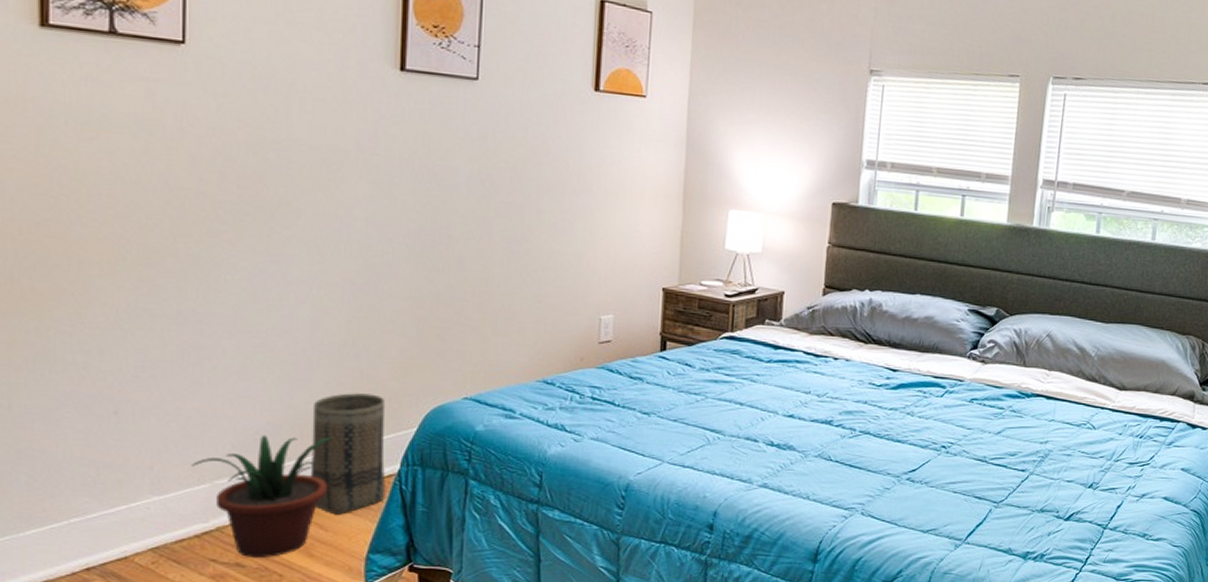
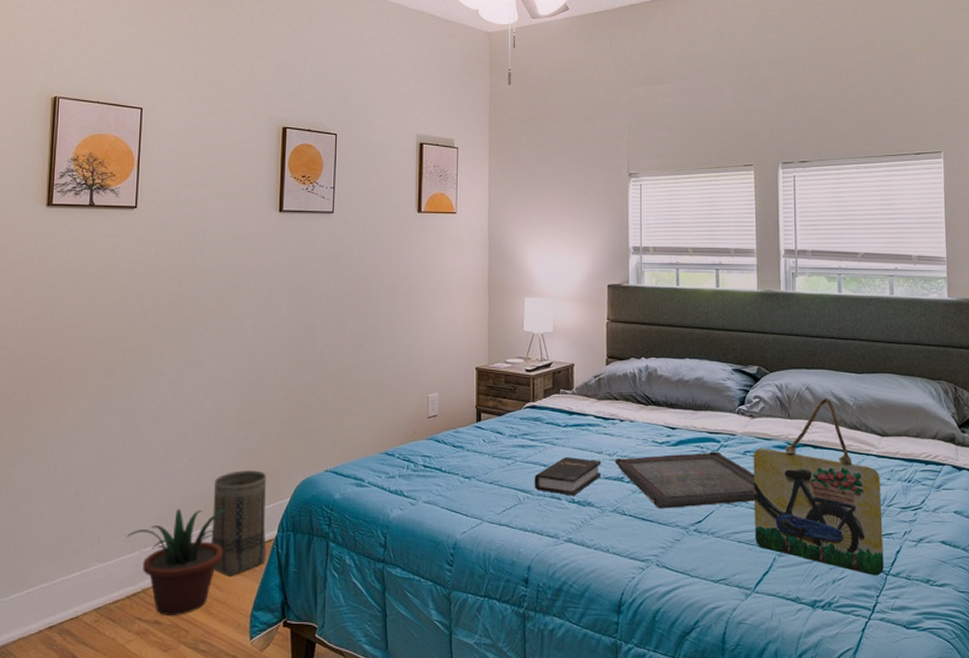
hardback book: none [726,396,809,438] -> present [534,457,602,496]
serving tray: none [823,397,979,456] -> present [614,451,755,508]
home sign: none [972,346,1112,529] -> present [753,398,884,576]

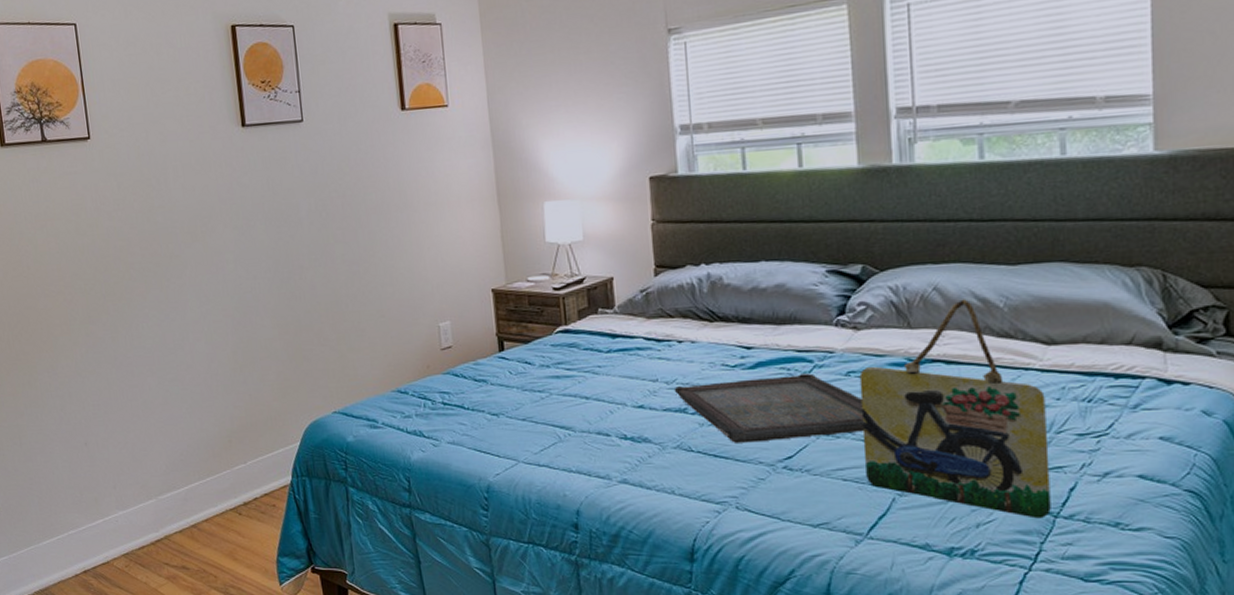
potted plant: present [126,508,227,617] -> none [140,454,240,562]
basket: present [210,470,267,576] -> none [218,414,284,523]
hardback book: present [534,457,602,496] -> none [574,387,659,432]

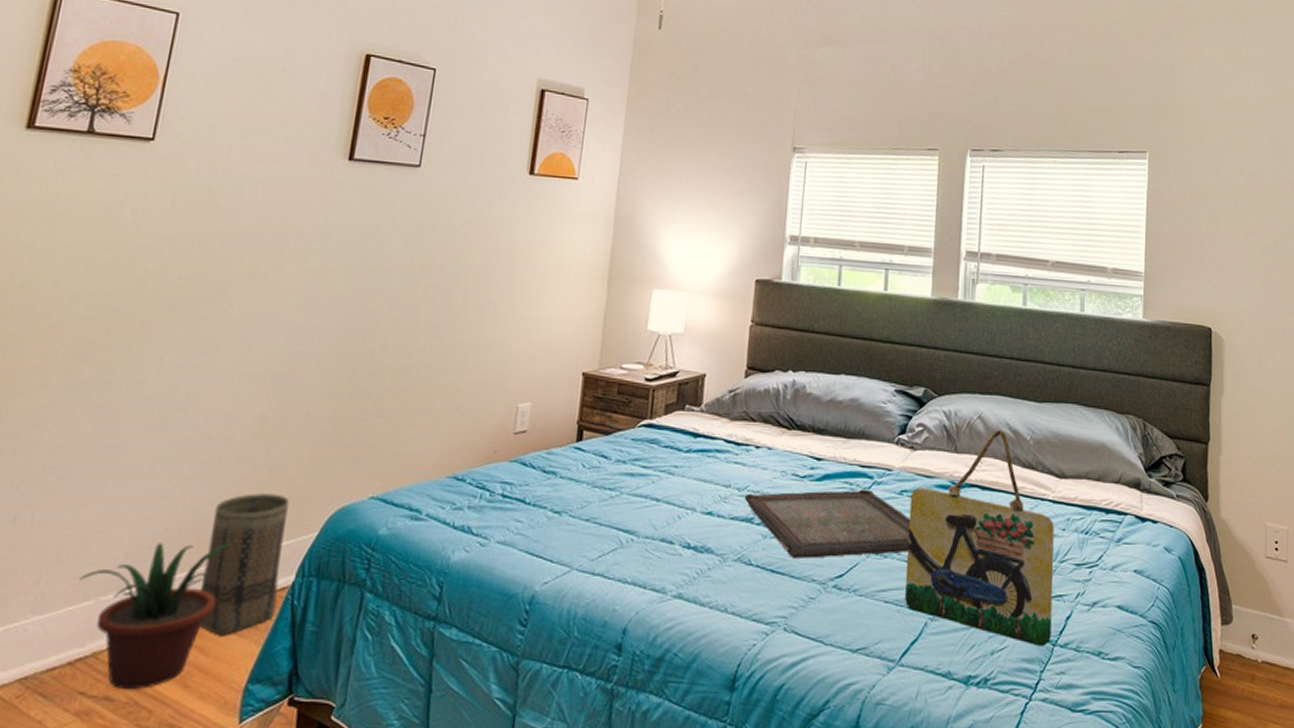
potted plant: none [140,454,240,562] -> present [79,542,229,691]
basket: none [218,414,284,523] -> present [199,493,289,636]

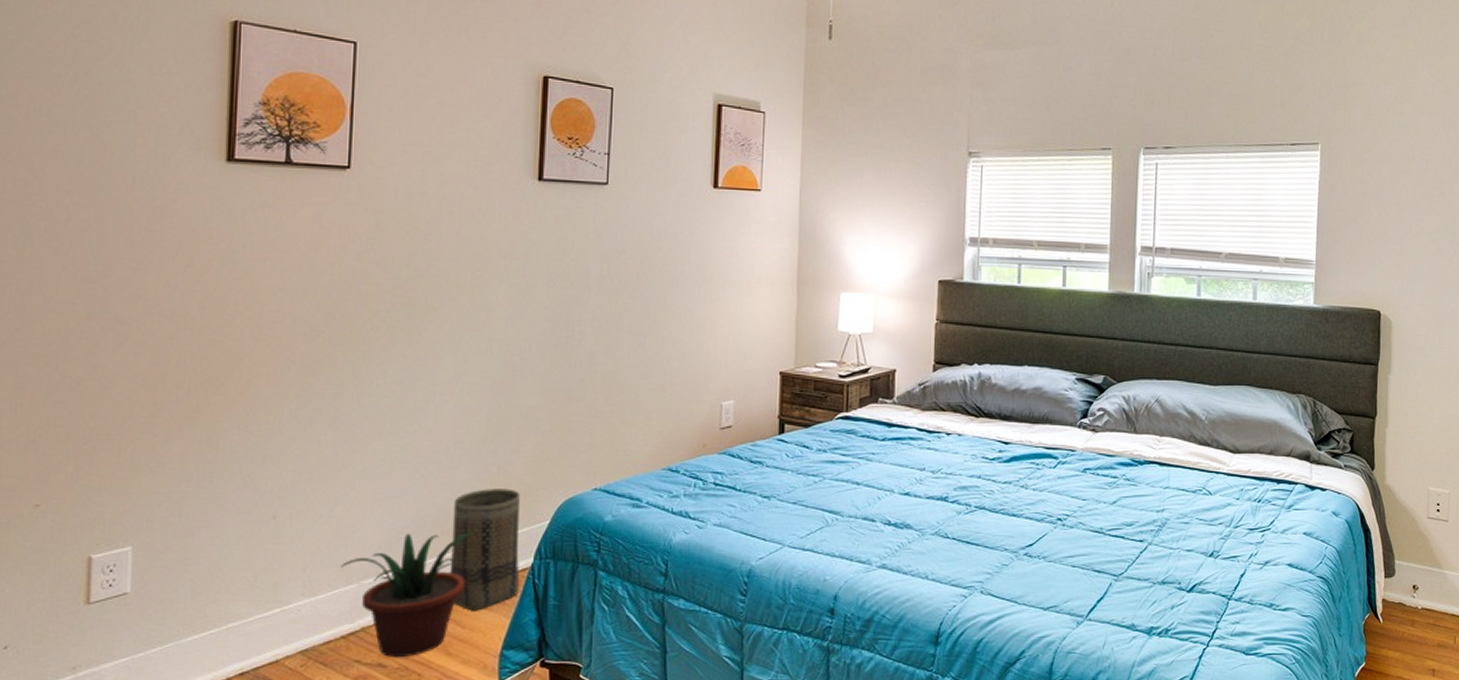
serving tray: present [744,489,910,559] -> none [938,469,1094,531]
home sign: present [904,429,1054,647] -> none [1090,411,1229,601]

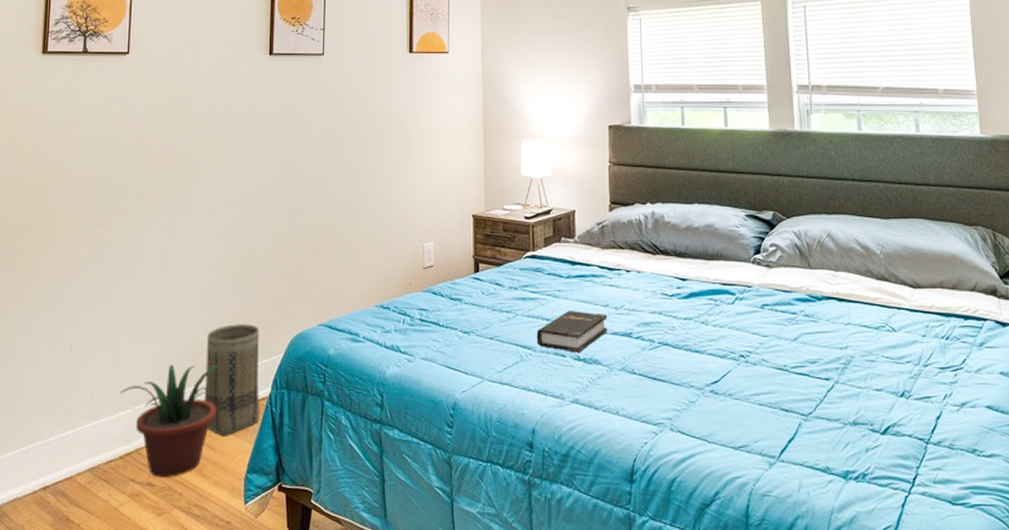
hardback book: none [844,474,924,517] -> present [536,311,608,353]

